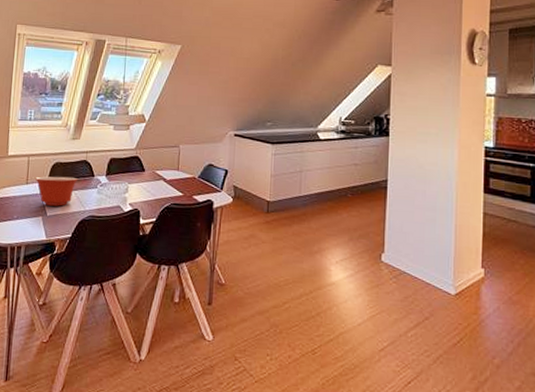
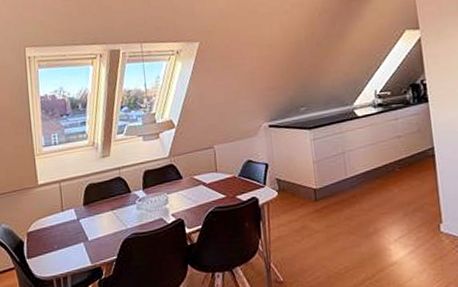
mixing bowl: present [35,176,78,206] -> none [70,196,115,230]

